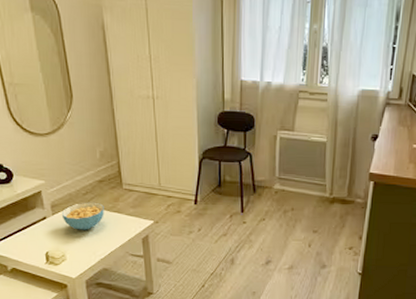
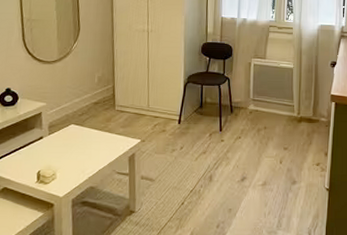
cereal bowl: present [61,202,104,230] -> none [57,122,97,149]

